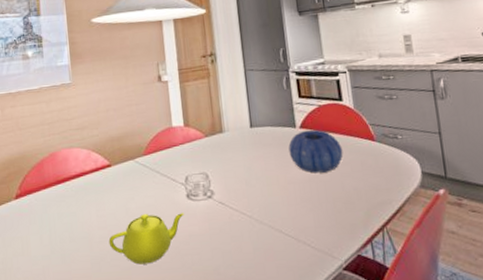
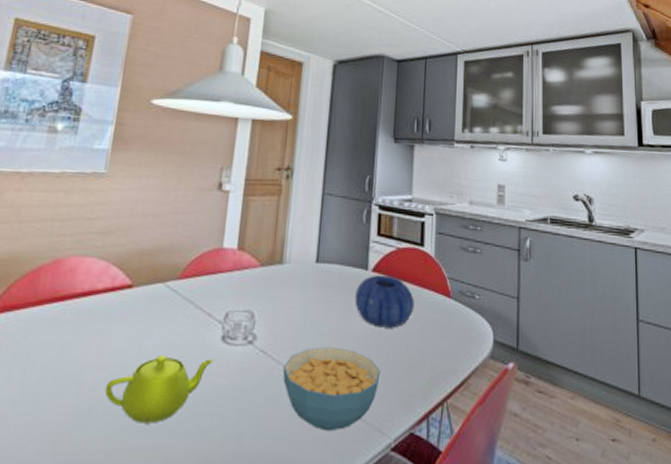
cereal bowl: none [239,193,323,259] -> present [282,347,381,432]

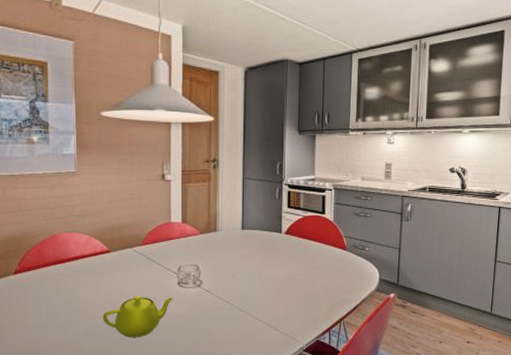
cereal bowl: present [282,347,381,432] -> none [223,287,294,340]
decorative bowl: present [355,274,415,328] -> none [273,236,318,273]

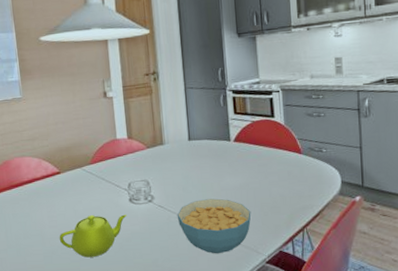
cereal bowl: none [223,287,294,340] -> present [177,198,251,254]

